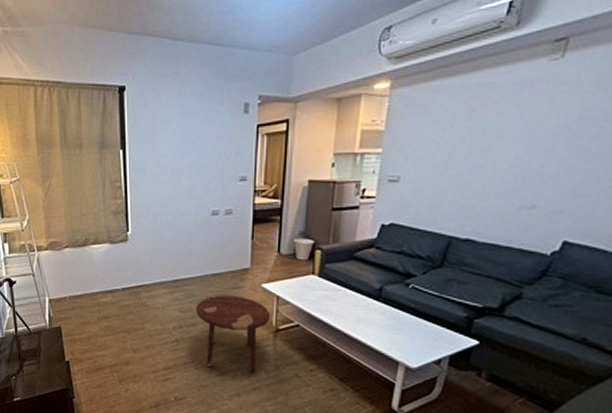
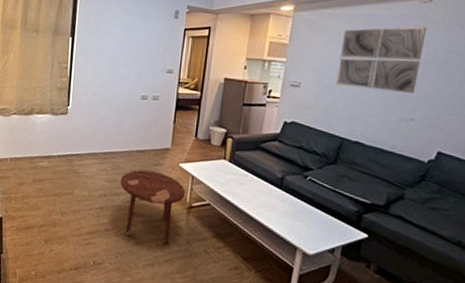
wall art: none [443,91,556,176] -> present [336,26,427,93]

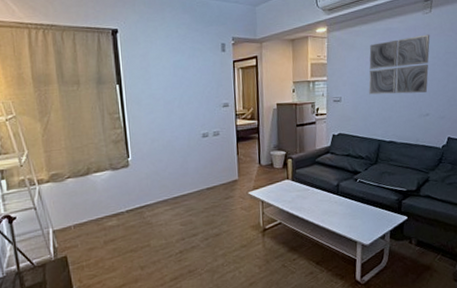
side table: present [120,170,186,244] -> none [195,204,259,271]

